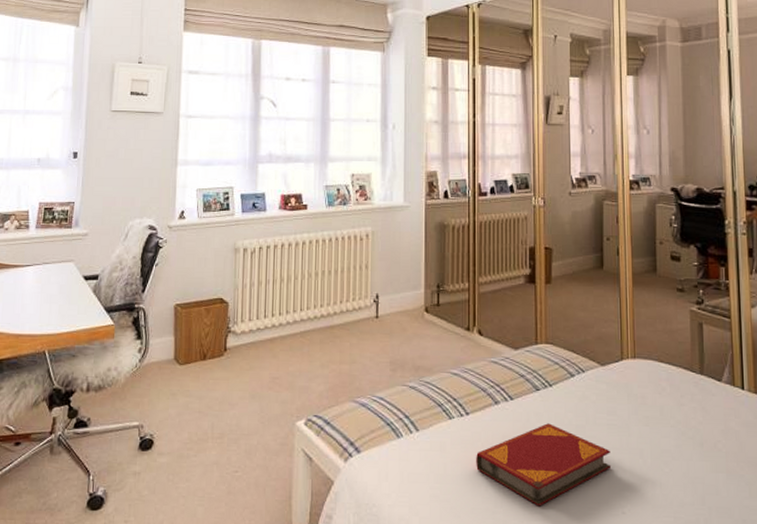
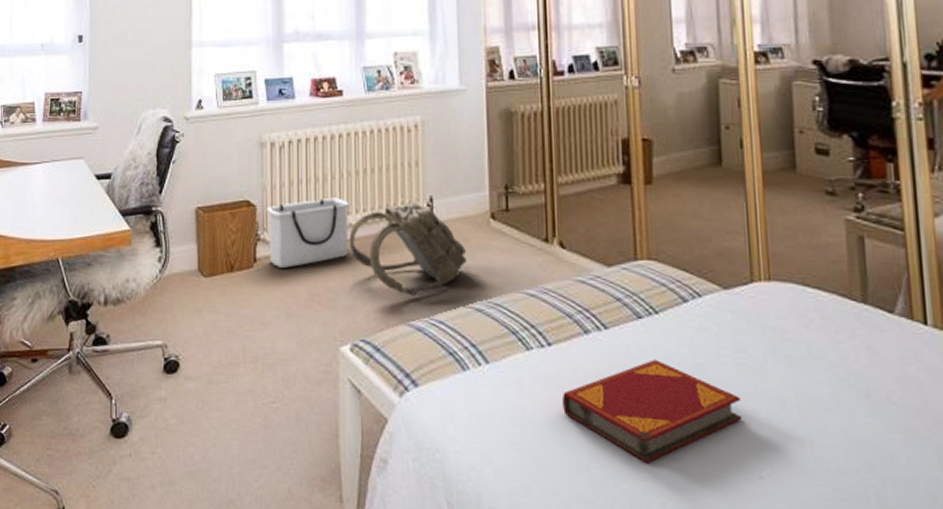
storage bin: none [237,295,309,357] -> present [266,197,350,269]
backpack: none [307,299,405,377] -> present [349,202,468,296]

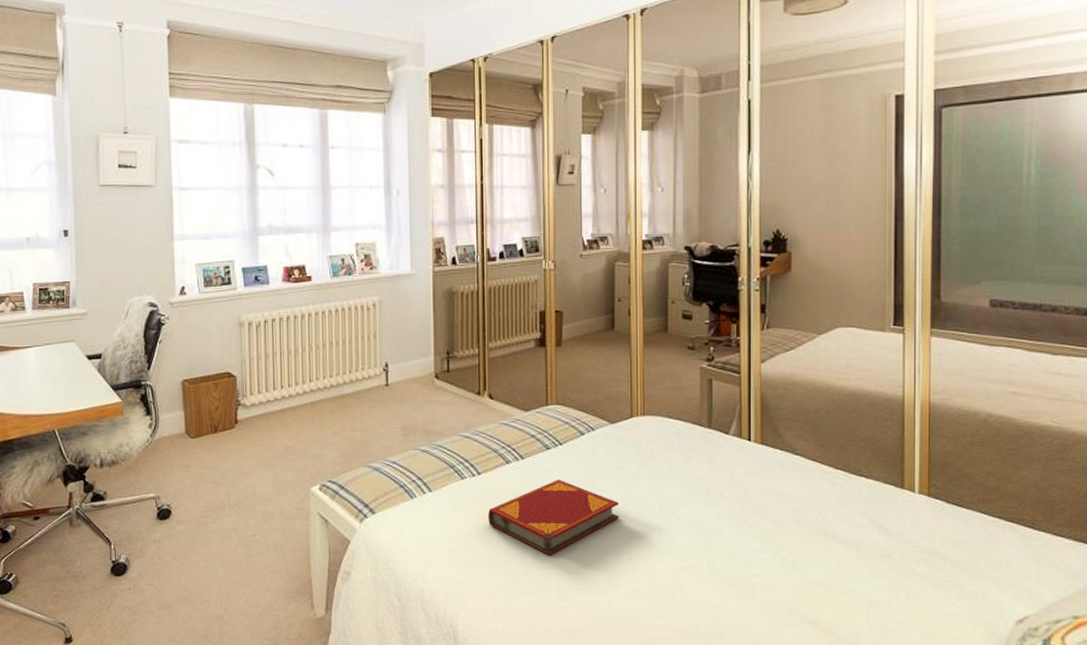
storage bin: present [266,197,350,269] -> none [245,366,318,428]
backpack: present [349,202,468,296] -> none [317,368,416,443]

